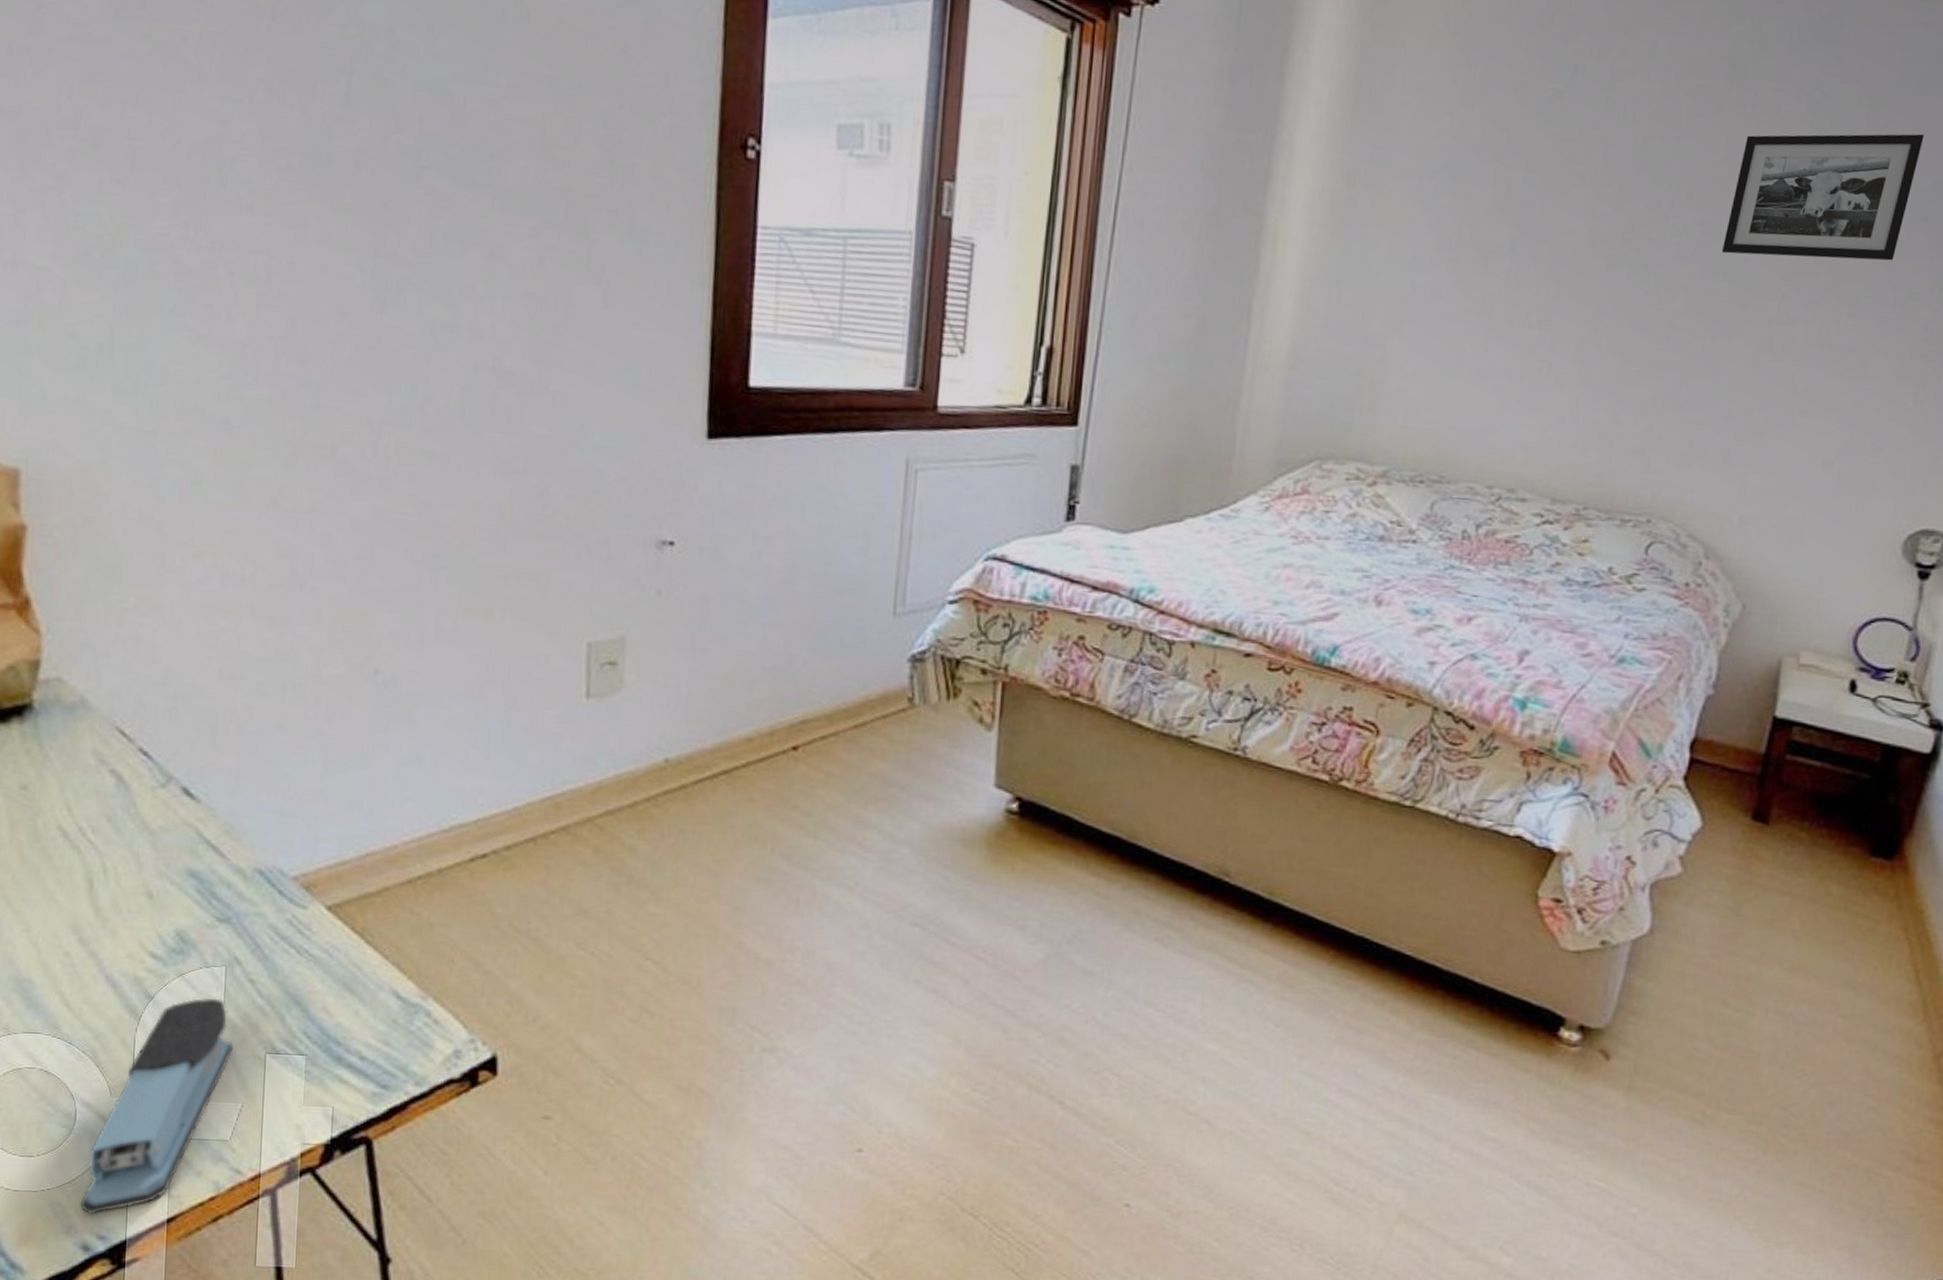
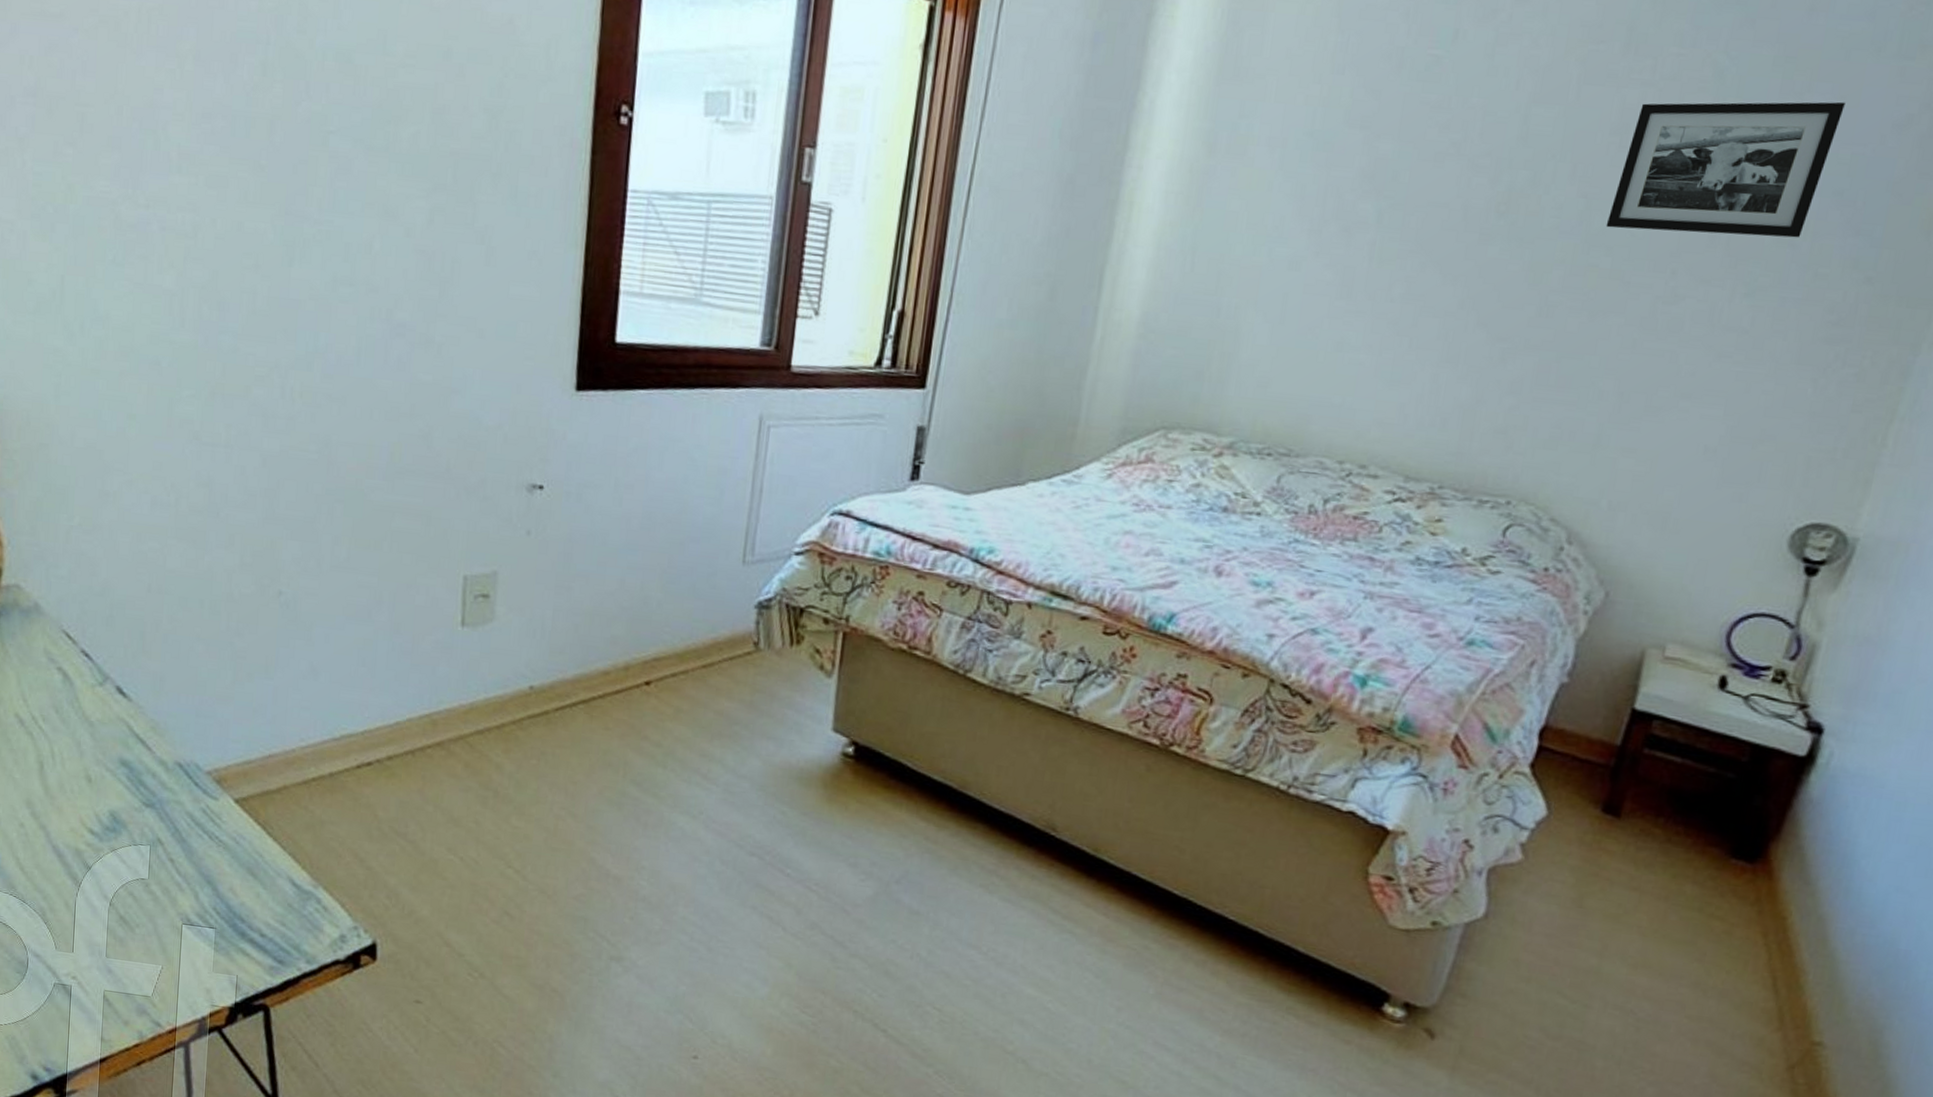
stapler: present [80,997,233,1215] -> none [30,871,155,1050]

